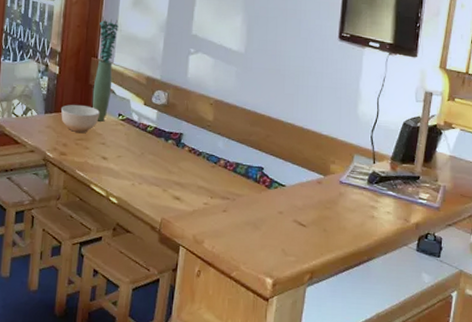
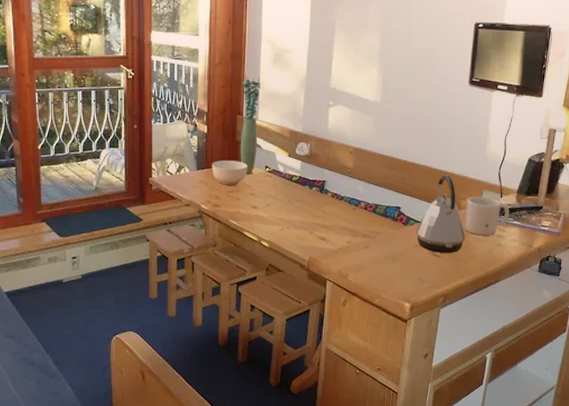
kettle: none [280,135,335,223] -> present [416,175,466,253]
mug: none [334,160,383,206] -> present [465,196,509,236]

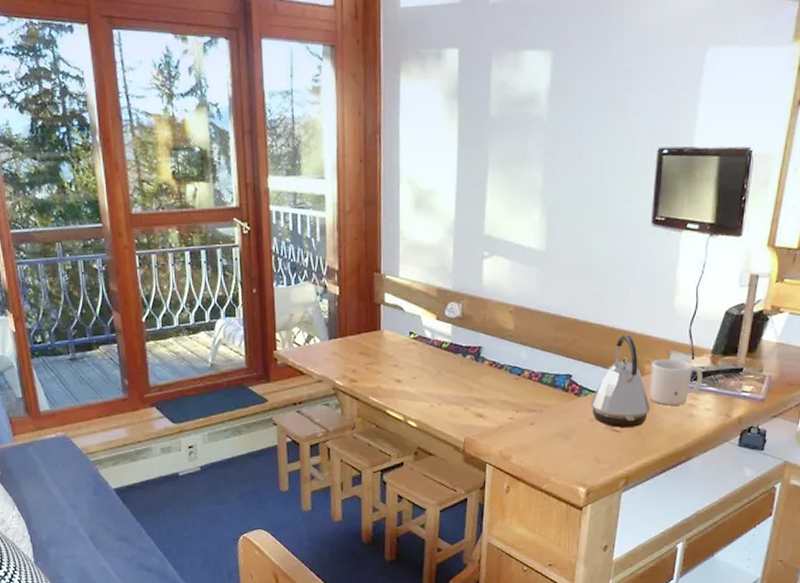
bowl: present [212,160,248,185] -> none [346,326,389,356]
vase: present [240,76,261,174] -> none [379,225,401,342]

